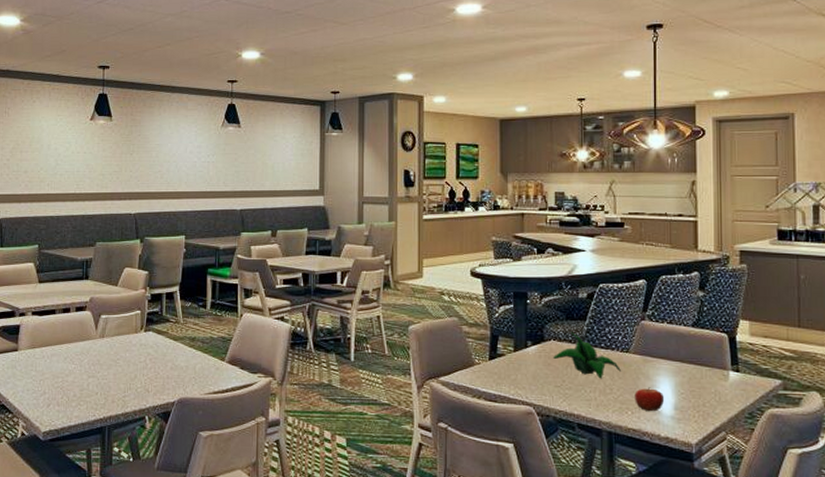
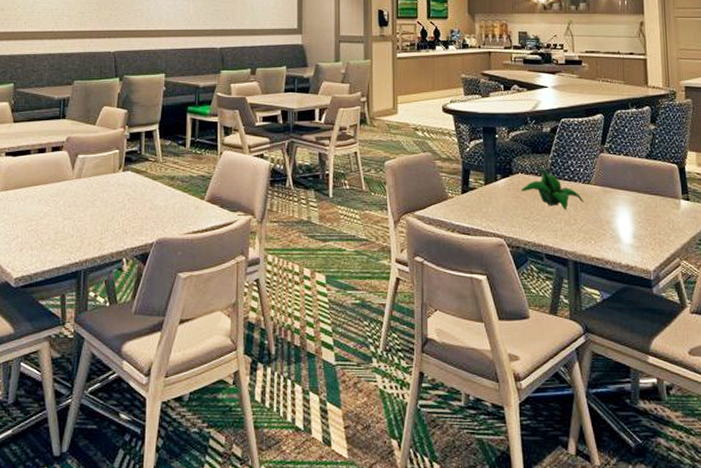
fruit: present [635,387,665,412] -> none [597,217,624,241]

